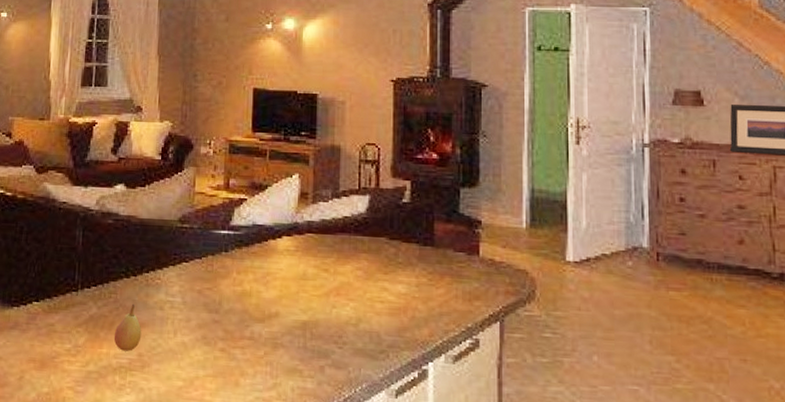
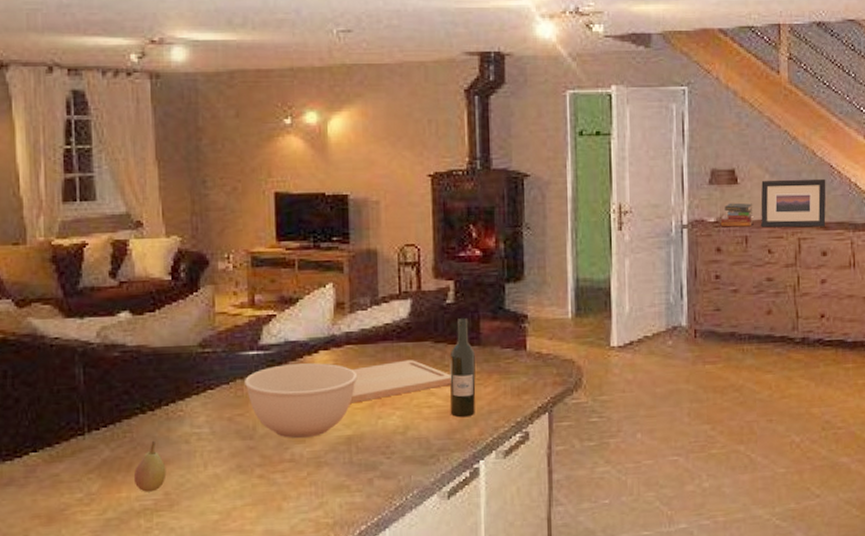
soup bowl: none [215,246,316,319] -> present [245,363,358,439]
cutting board: none [308,253,404,290] -> present [350,360,452,403]
wine bottle: none [401,218,429,317] -> present [449,318,476,418]
books: none [685,124,722,150] -> present [720,202,753,227]

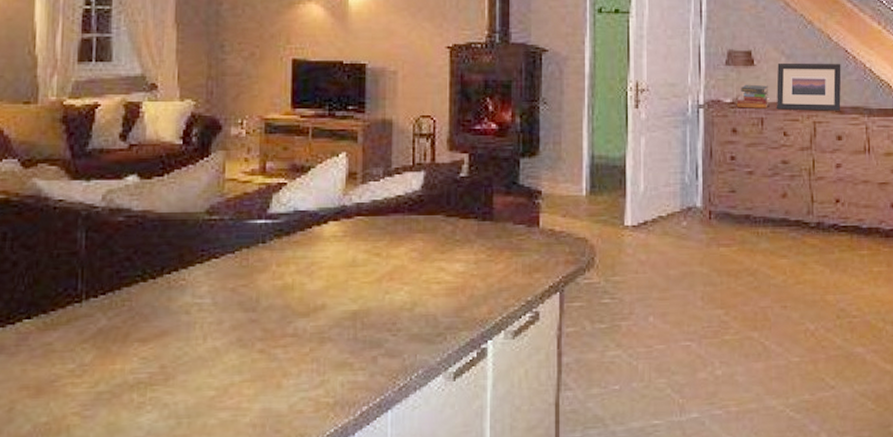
fruit: present [133,440,167,492] -> none [129,310,164,365]
soup bowl: present [245,363,358,439] -> none [251,234,367,313]
cutting board: present [350,360,452,403] -> none [358,233,462,277]
wine bottle: present [449,318,476,418] -> none [459,193,488,295]

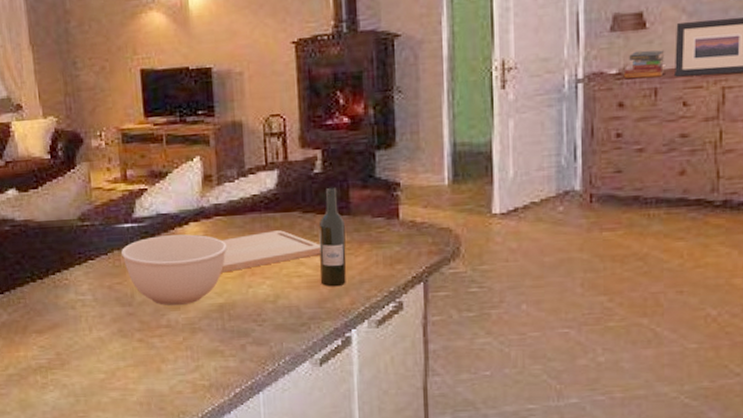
soup bowl: none [251,234,367,313] -> present [121,234,228,306]
cutting board: none [358,233,462,277] -> present [221,230,321,273]
wine bottle: none [459,193,488,295] -> present [318,188,347,287]

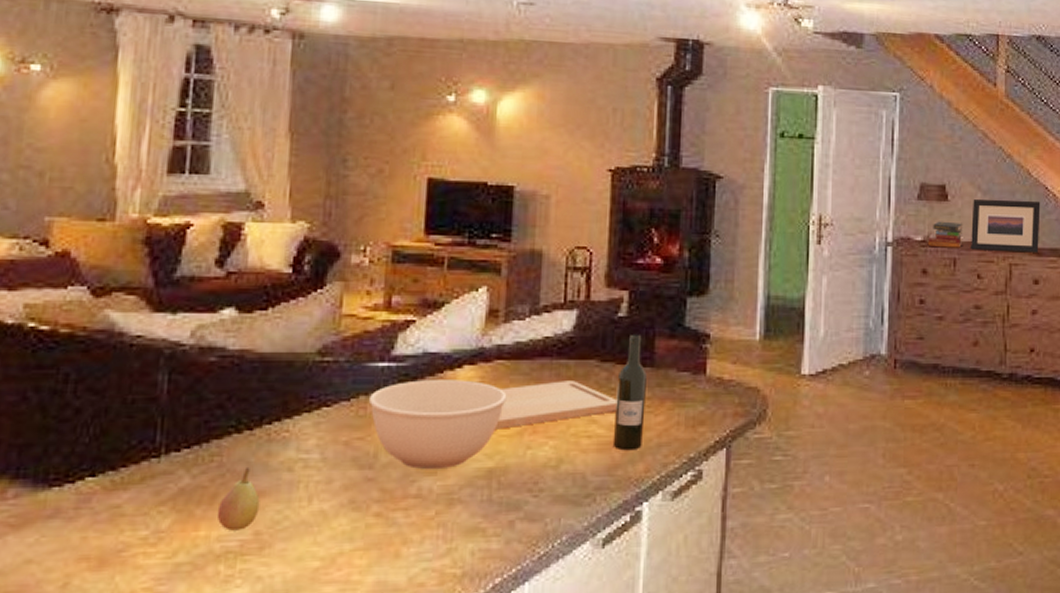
fruit: none [29,306,57,352] -> present [216,466,260,531]

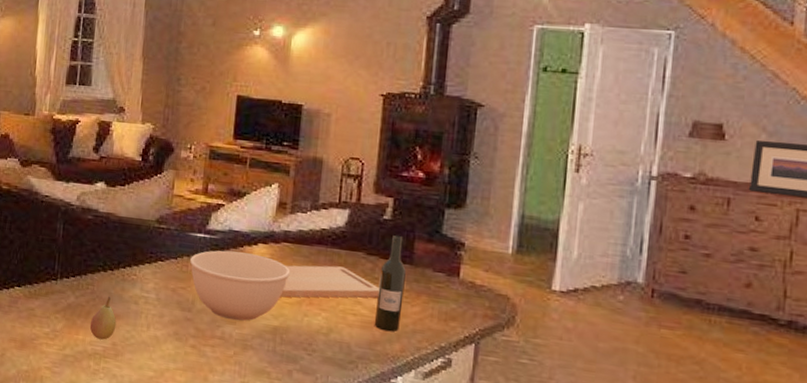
books: present [927,221,963,248] -> none [697,159,742,188]

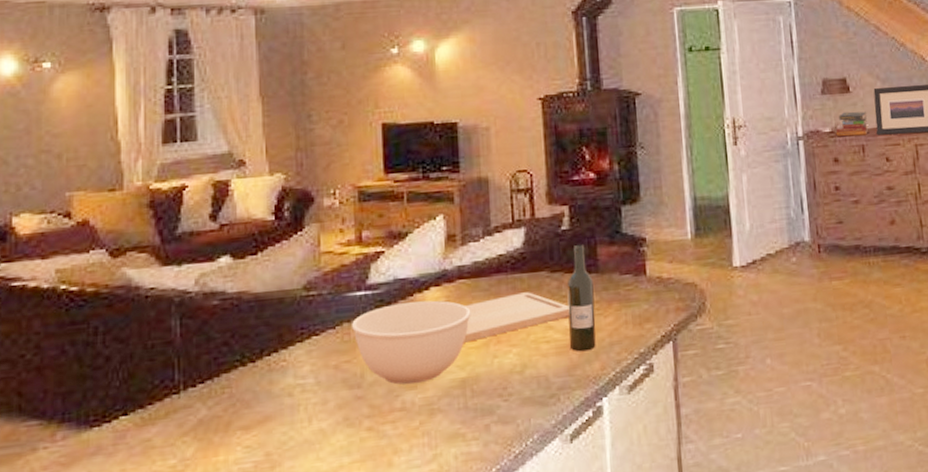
fruit: present [89,296,117,340] -> none [232,395,268,454]
books: none [697,159,742,188] -> present [835,111,868,137]

